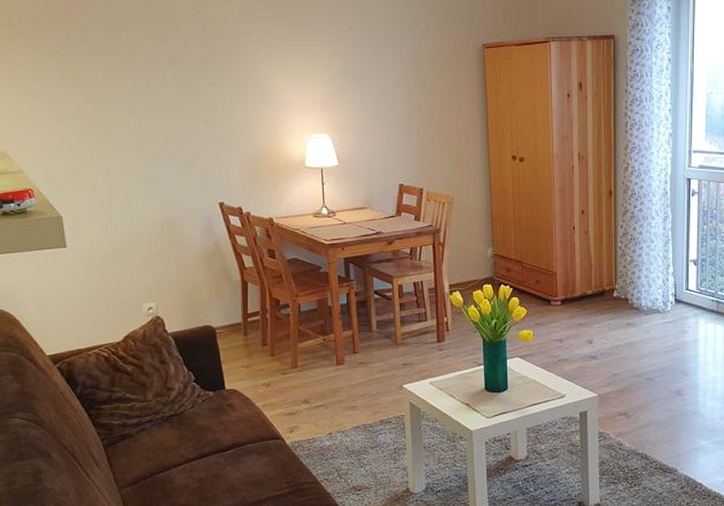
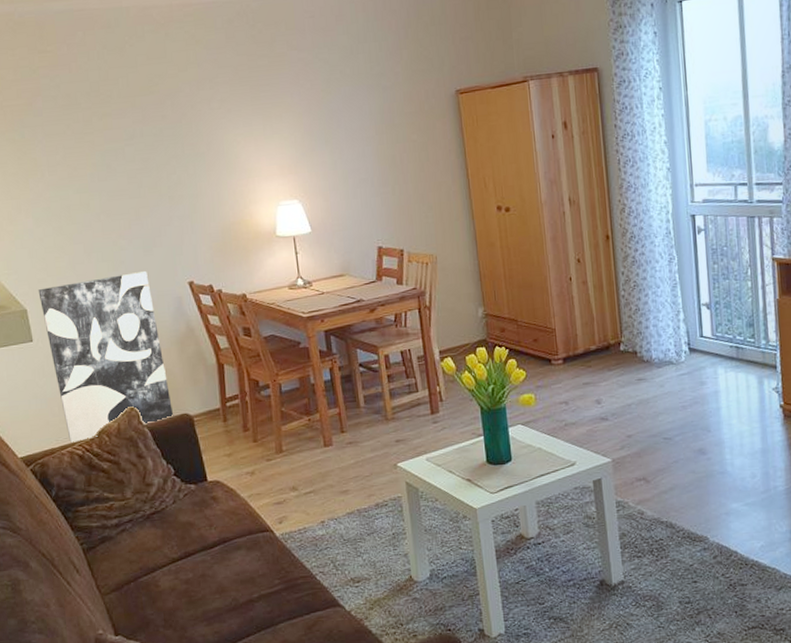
wall art: none [74,188,198,345] -> present [38,270,174,443]

